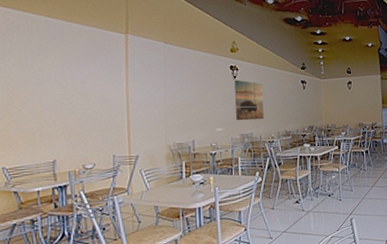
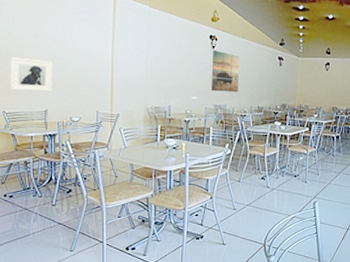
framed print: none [9,107,61,144] -> present [10,57,53,91]

